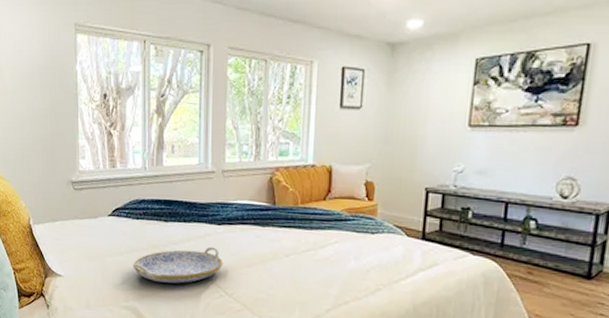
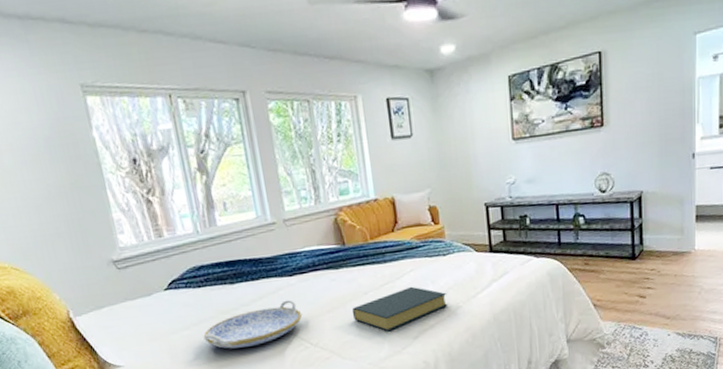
hardback book: none [270,258,368,299] -> present [352,286,448,332]

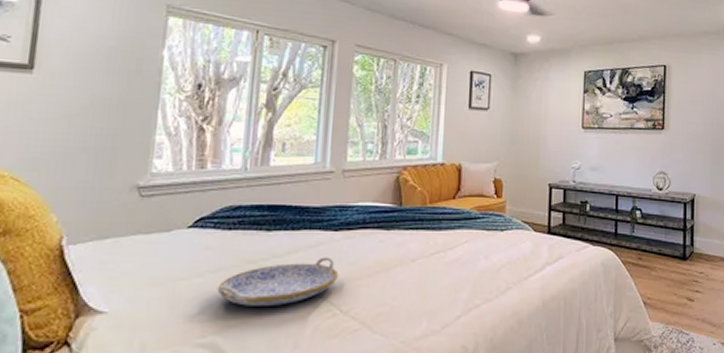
hardback book: present [352,286,448,332] -> none [394,259,499,307]

